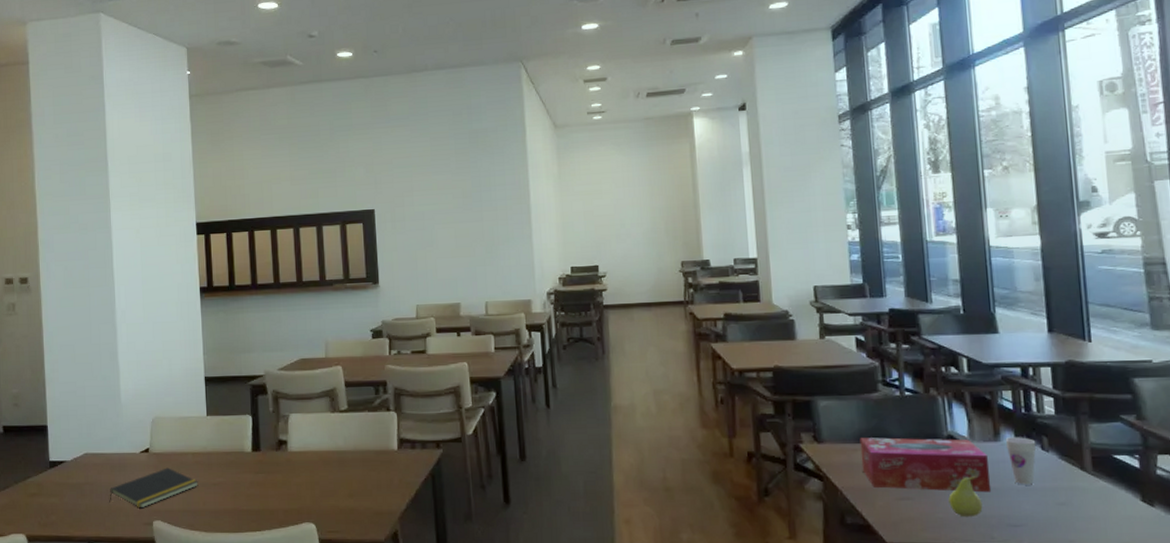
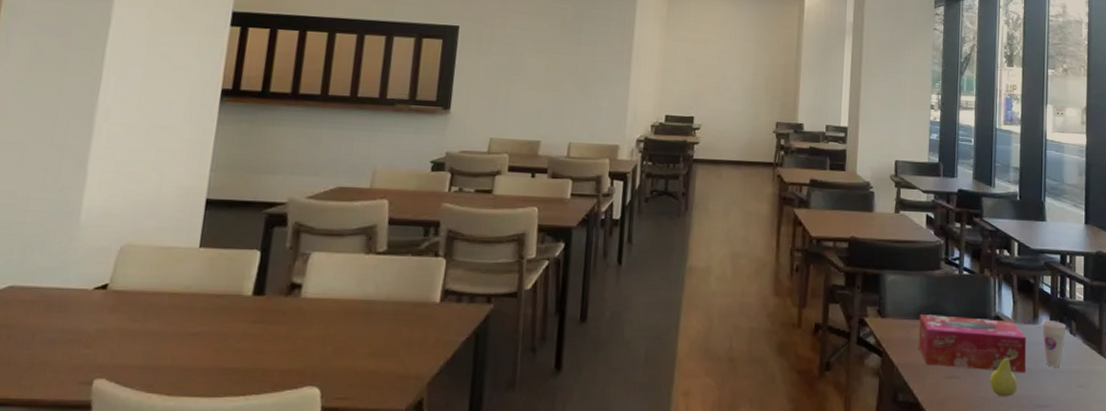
notepad: present [109,467,198,509] -> none [33,310,171,362]

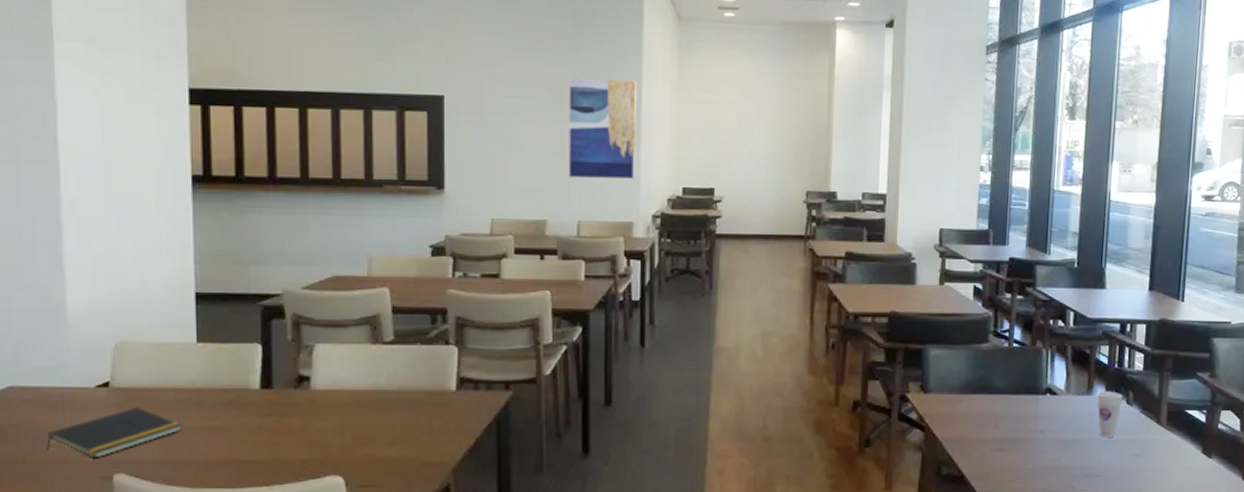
notepad: none [33,310,171,362] -> present [46,407,182,459]
wall art: none [563,15,631,106] -> present [568,78,637,179]
tissue box: present [918,314,1027,373] -> none [963,389,1080,444]
fruit: present [990,356,1018,397] -> none [1039,427,1069,468]

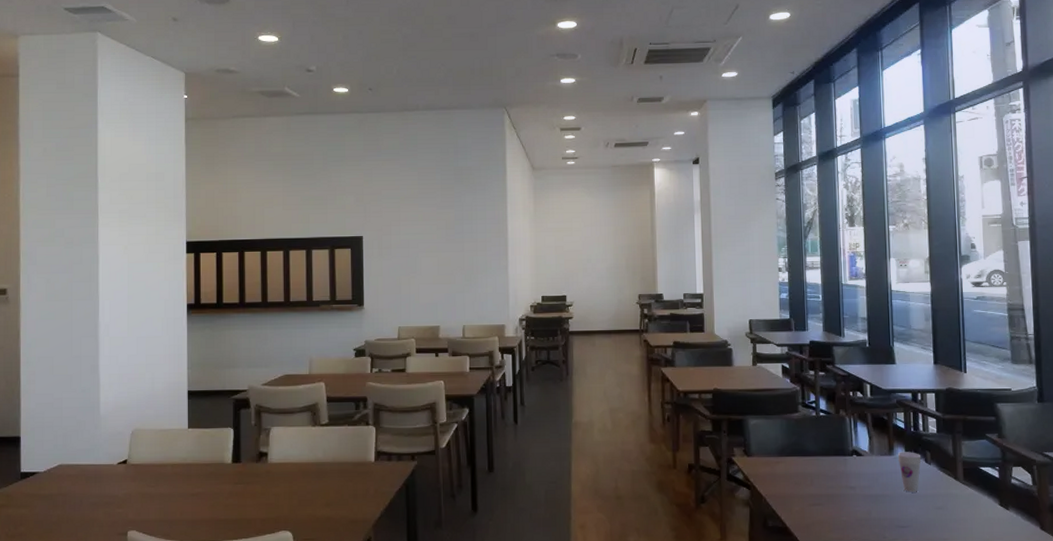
notepad: present [46,407,182,459] -> none [83,478,176,519]
wall art: present [568,78,637,179] -> none [454,216,505,292]

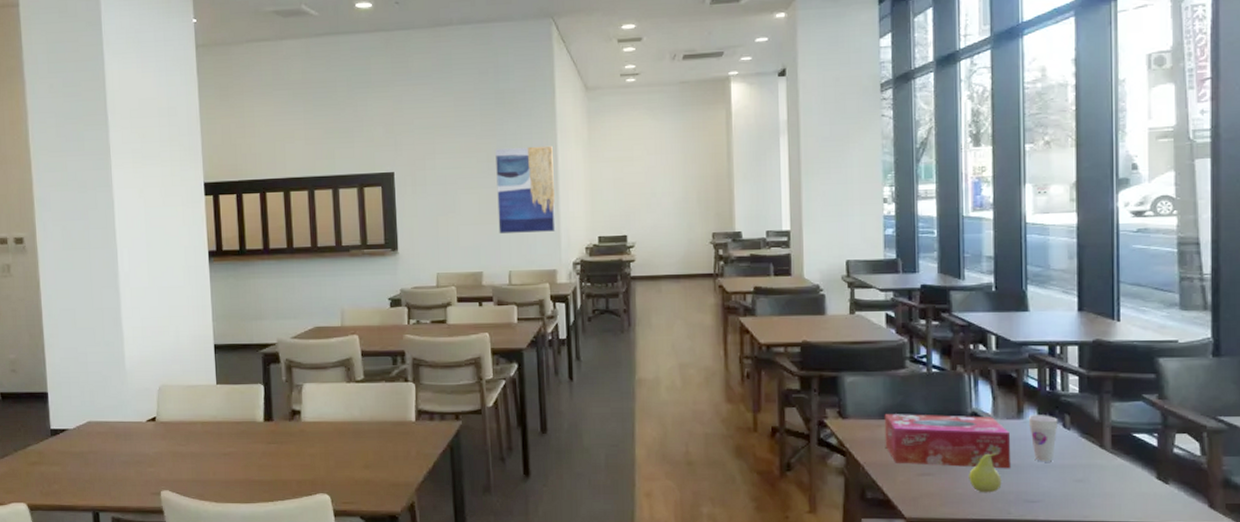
wall art: none [454,216,505,292] -> present [495,145,556,233]
tissue box: none [782,452,885,499] -> present [884,414,1012,469]
fruit: none [851,484,878,520] -> present [969,452,1002,493]

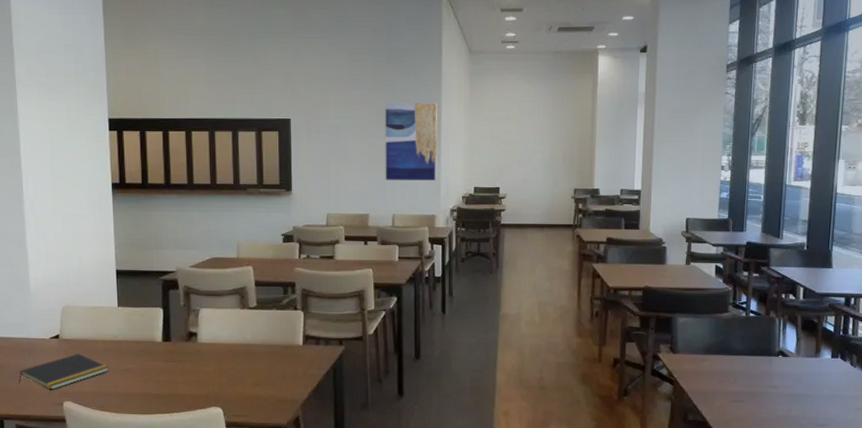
notepad: none [114,437,208,478] -> present [19,353,109,390]
tissue box: present [884,414,1012,469] -> none [706,350,808,398]
fruit: present [969,452,1002,493] -> none [772,384,799,418]
cup: present [1028,415,1059,462] -> none [823,354,848,393]

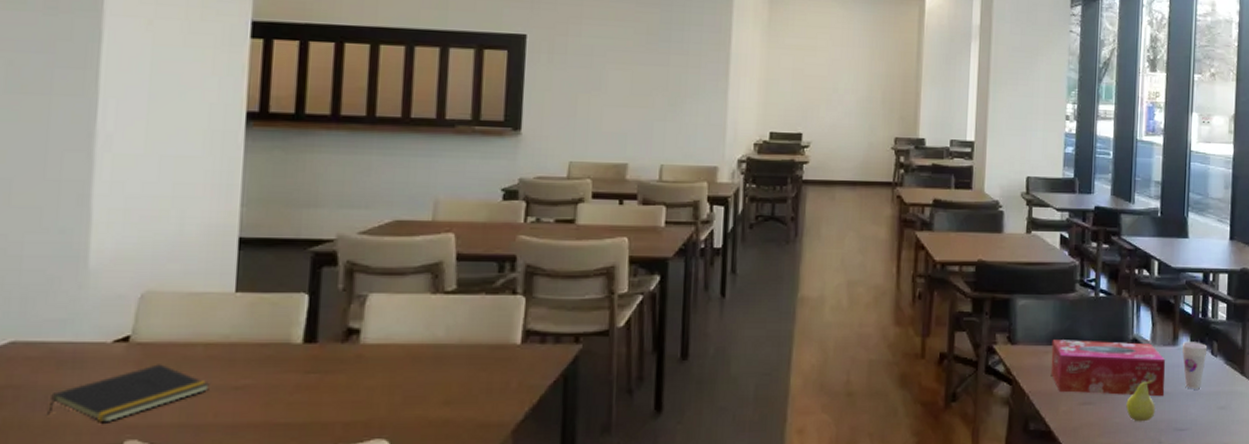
wall art: present [385,102,437,181] -> none [652,20,727,122]
tissue box: none [706,350,808,398] -> present [1050,340,1166,397]
fruit: none [772,384,799,418] -> present [1126,379,1155,422]
cup: none [823,354,848,393] -> present [1182,342,1208,389]

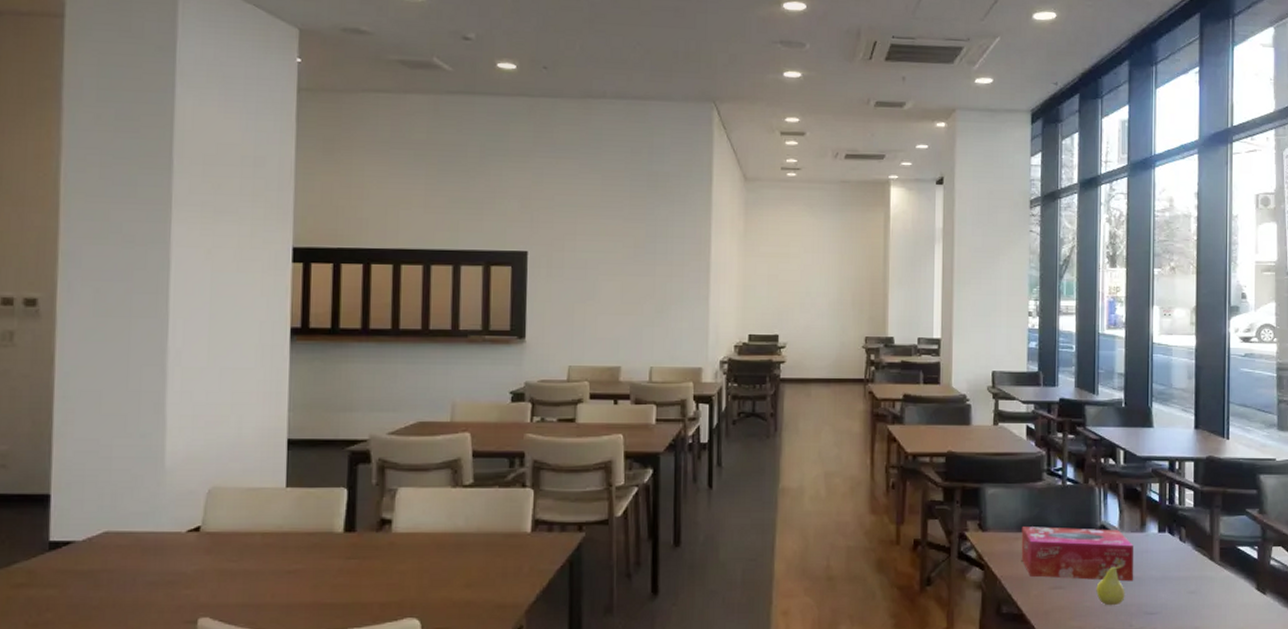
notepad: present [47,364,210,423] -> none [136,551,267,603]
cup: present [1182,342,1208,389] -> none [1150,528,1176,574]

